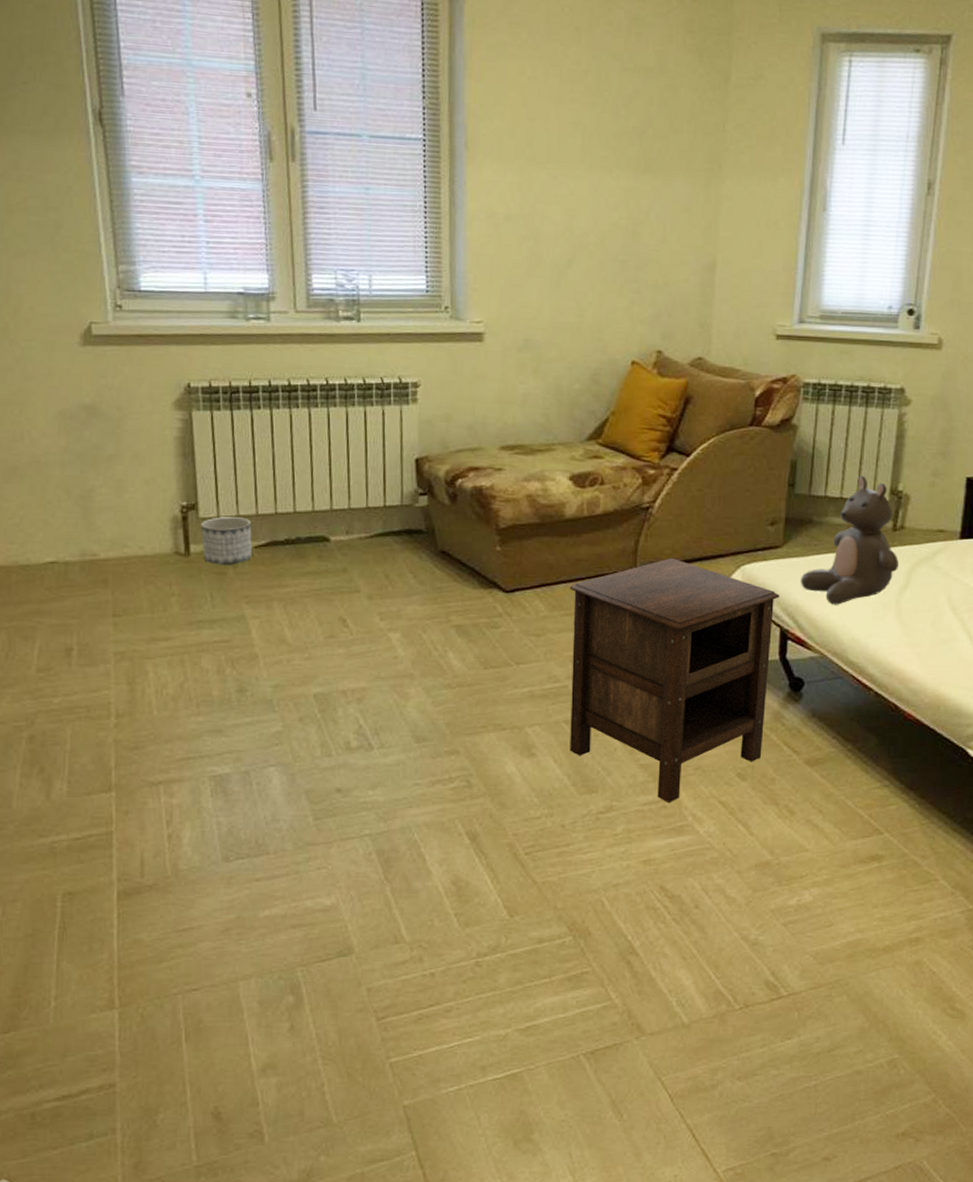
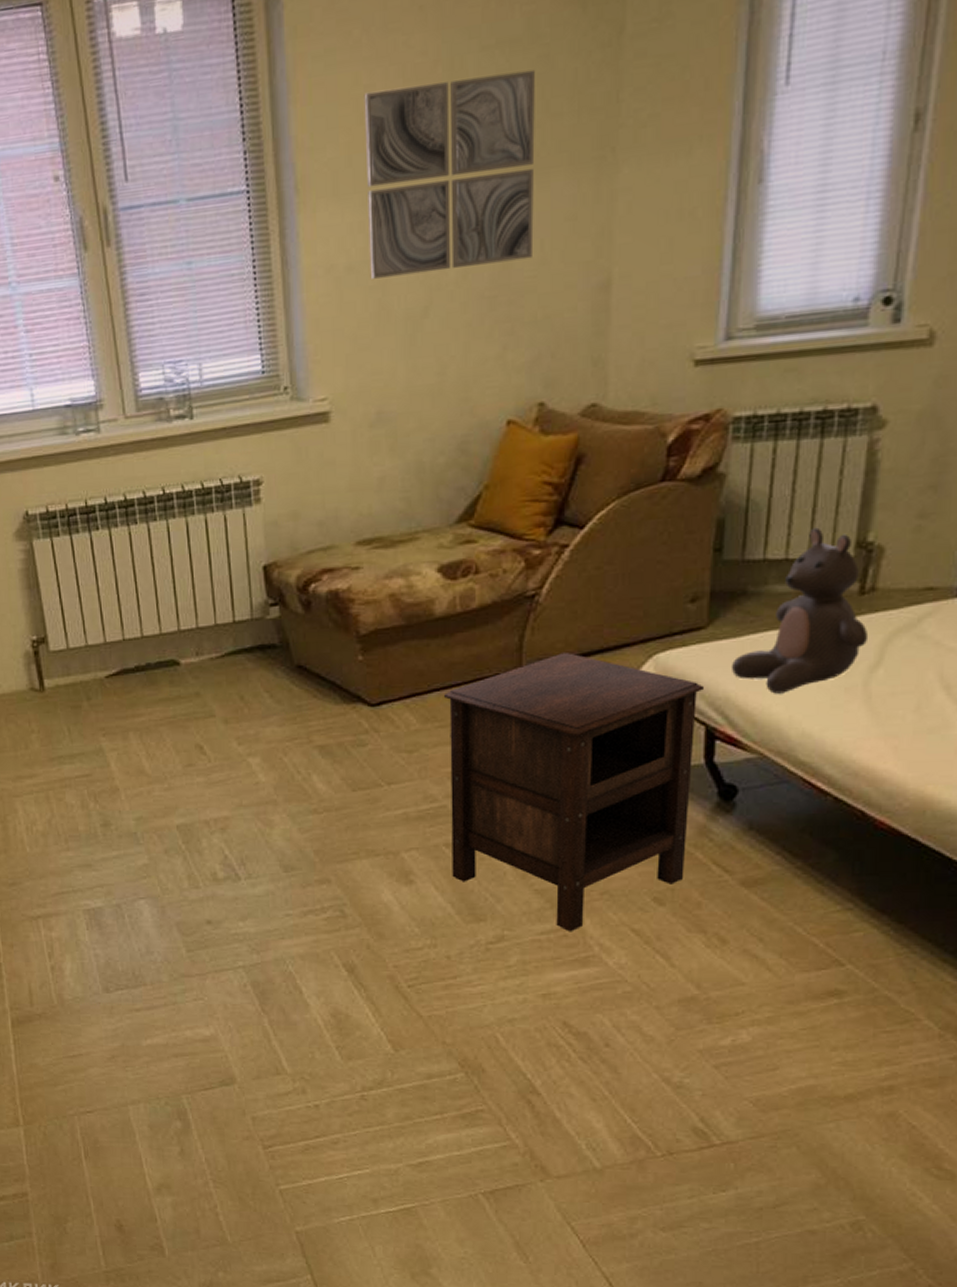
planter: present [201,517,252,565] -> none [52,647,104,698]
wall art: none [525,82,663,236] -> present [364,69,535,279]

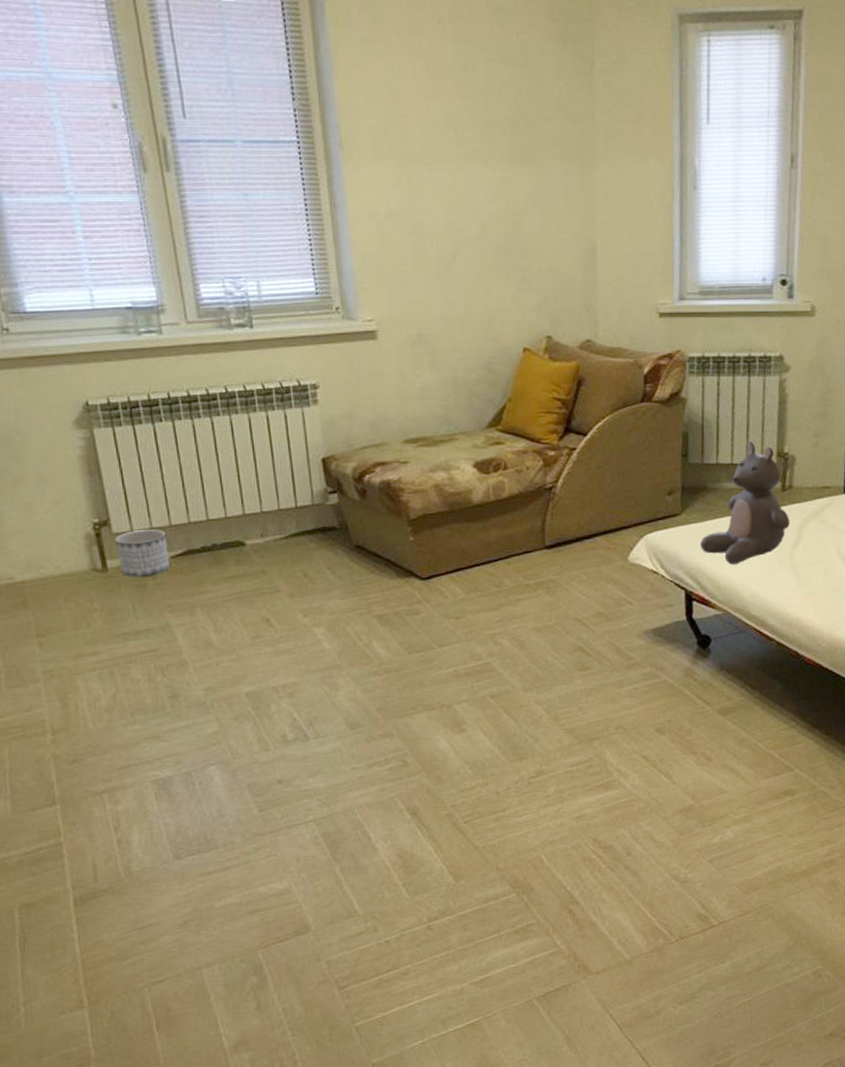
planter: none [52,647,104,698] -> present [115,529,170,578]
wall art: present [364,69,535,279] -> none [396,78,537,226]
nightstand: present [443,651,703,932] -> none [483,533,682,763]

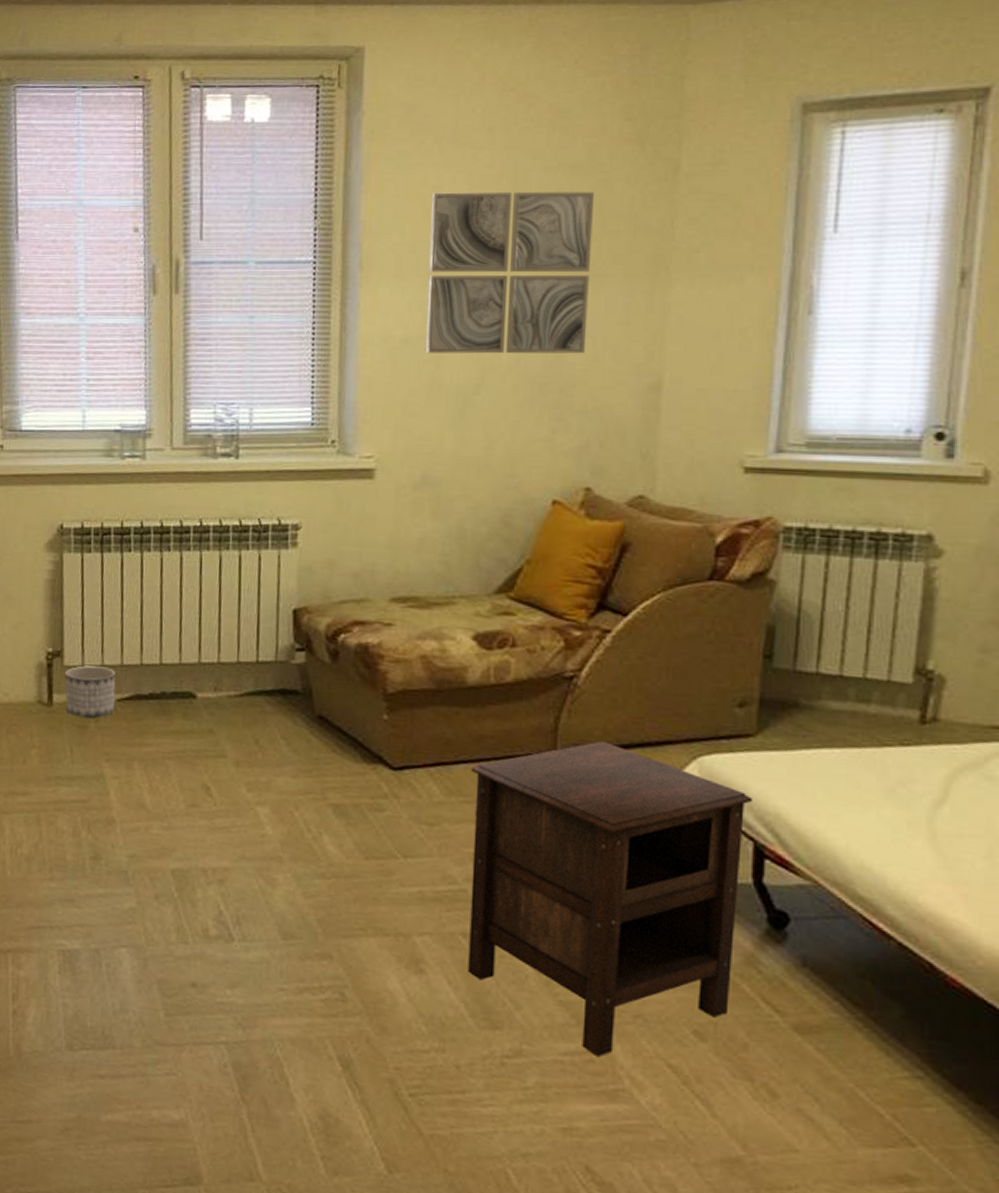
wall art: none [396,78,537,226] -> present [425,191,594,354]
nightstand: none [483,533,682,763] -> present [468,740,752,1058]
teddy bear: present [699,441,791,565] -> none [781,647,932,818]

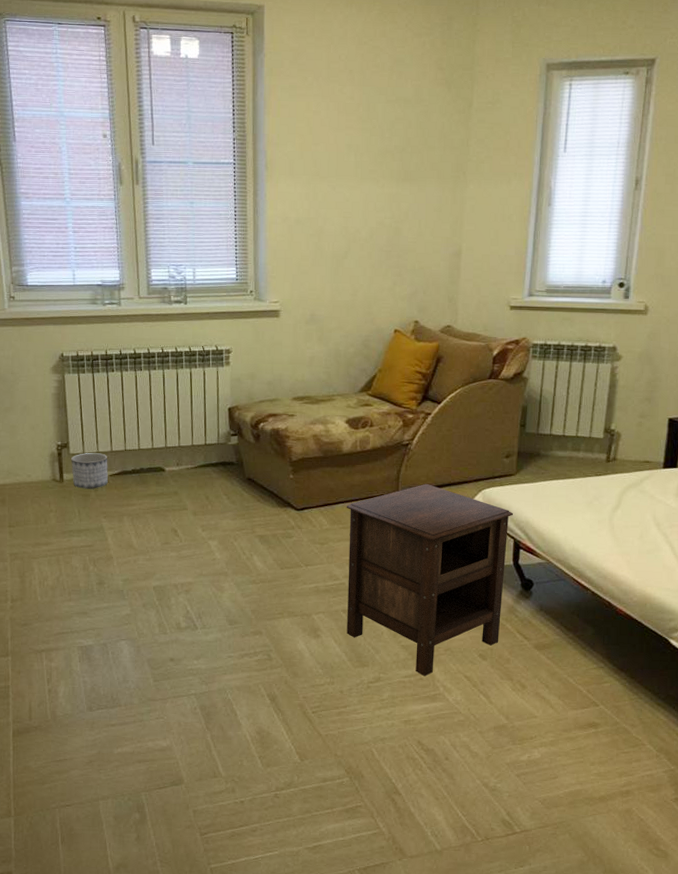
wall art: present [425,191,594,354] -> none [311,115,419,231]

